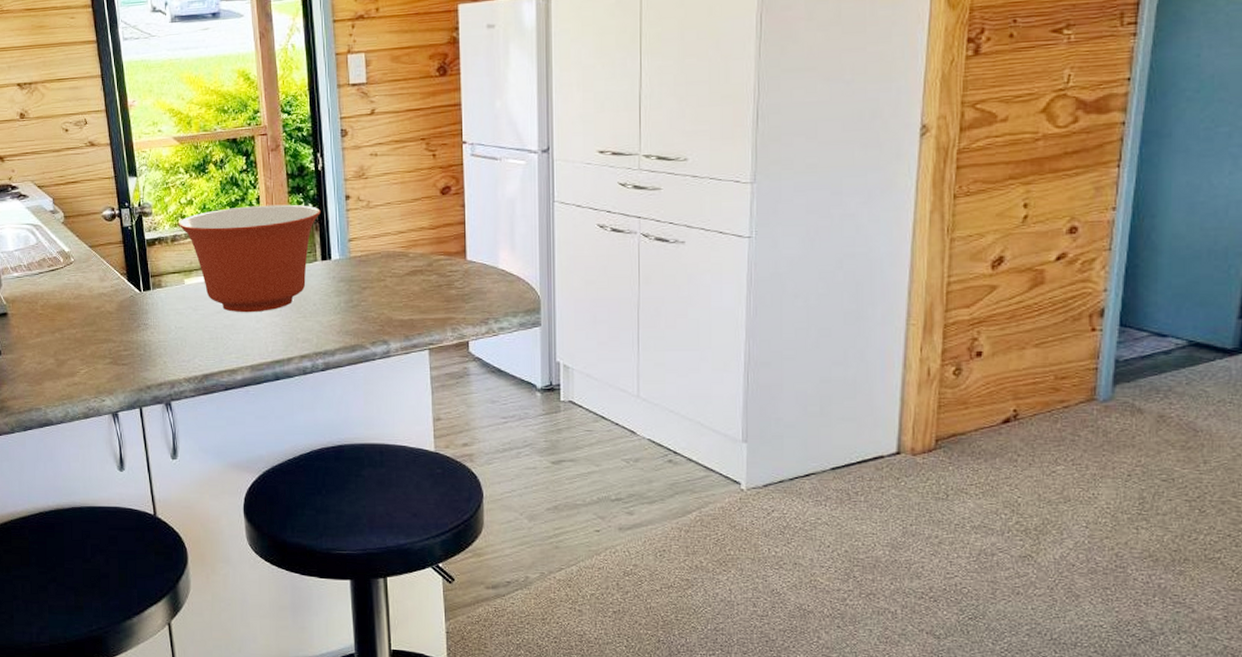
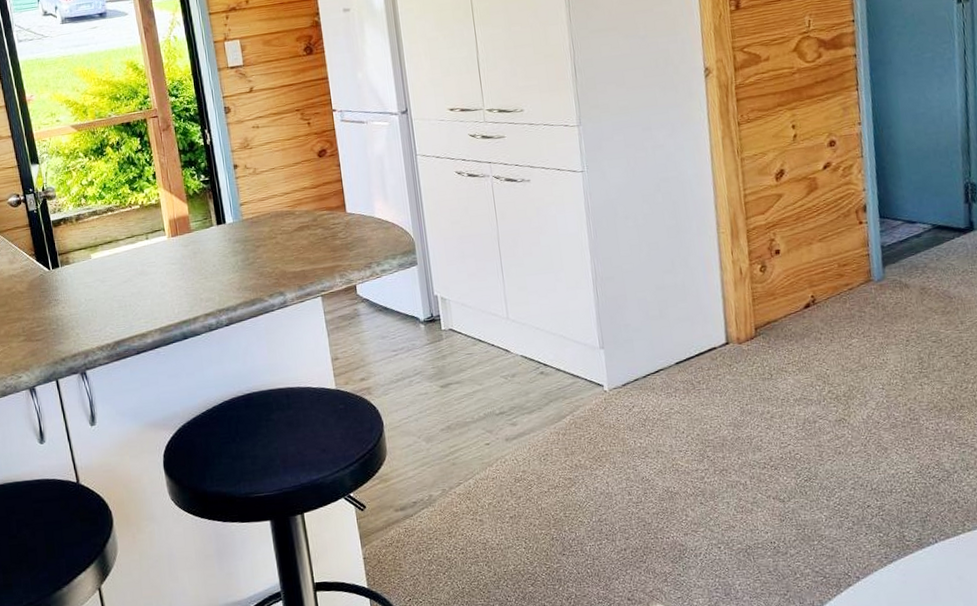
mixing bowl: present [177,204,321,313] -> none [80,176,213,280]

